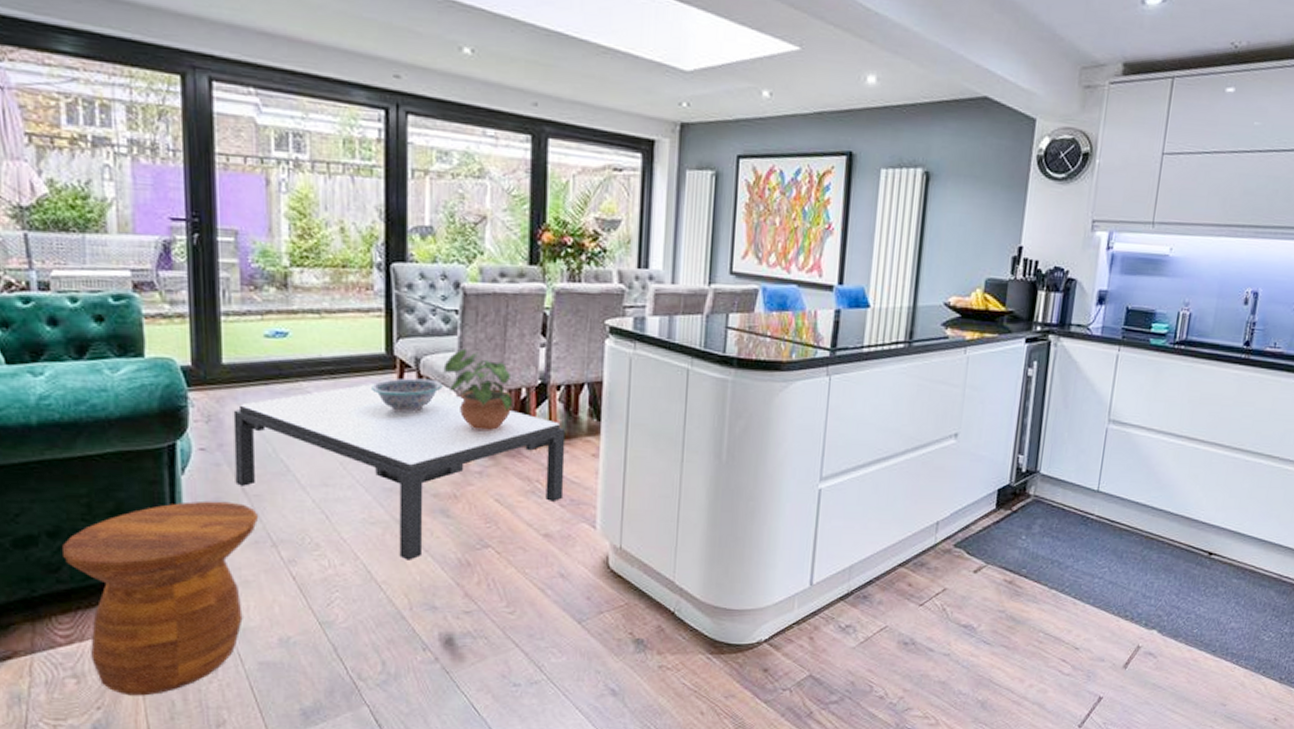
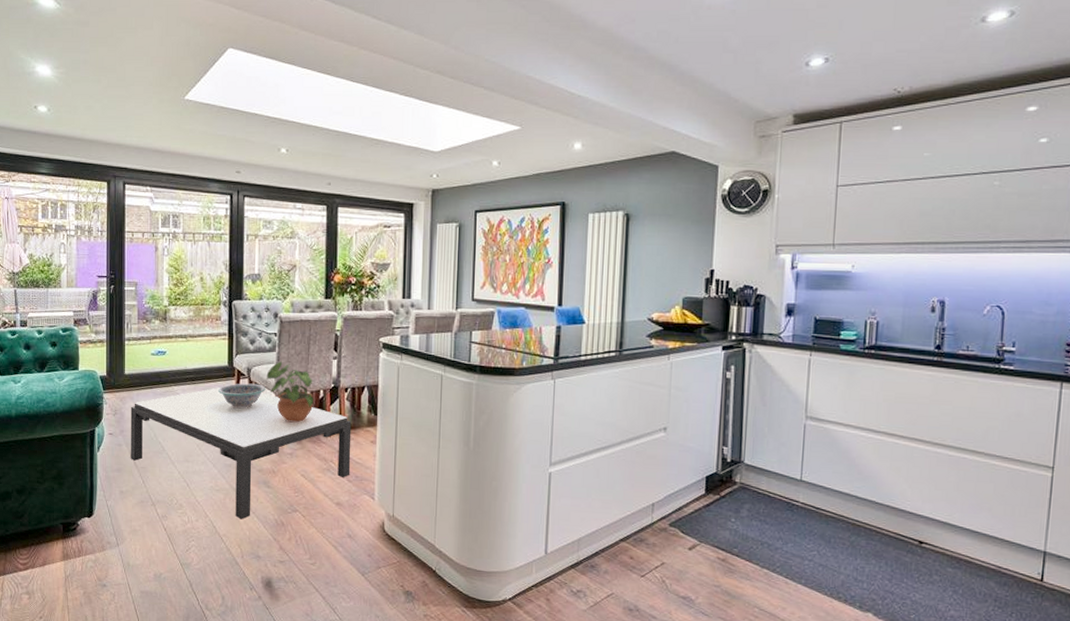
side table: present [63,500,258,696] -> none [25,470,143,611]

